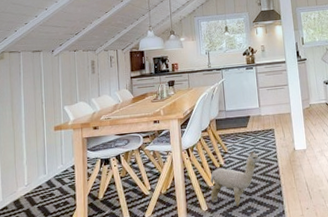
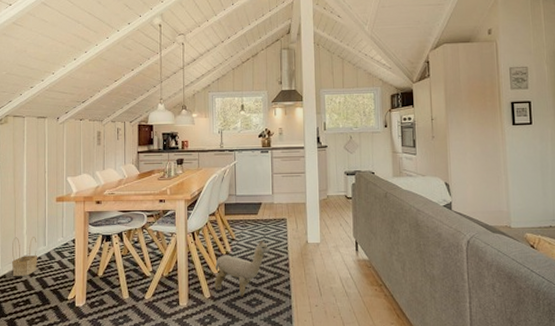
basket: none [12,166,38,208] -> present [11,237,37,277]

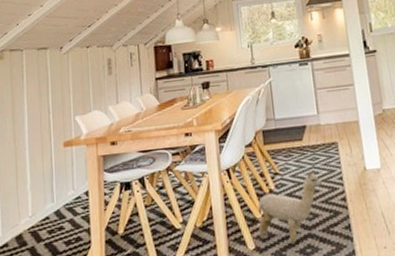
basket: present [11,237,37,277] -> none [14,192,45,245]

